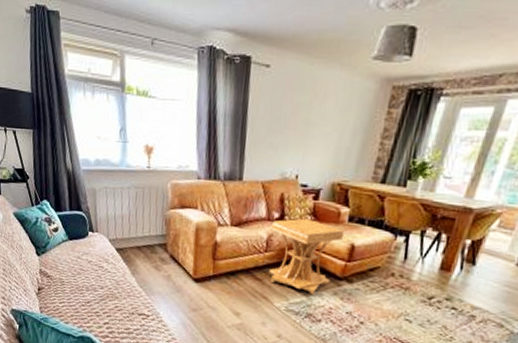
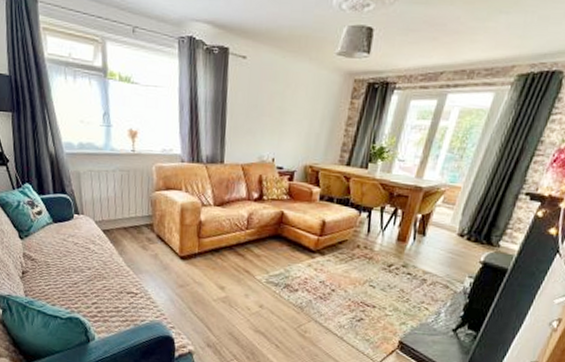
side table: present [269,218,345,295] -> none [250,198,317,267]

